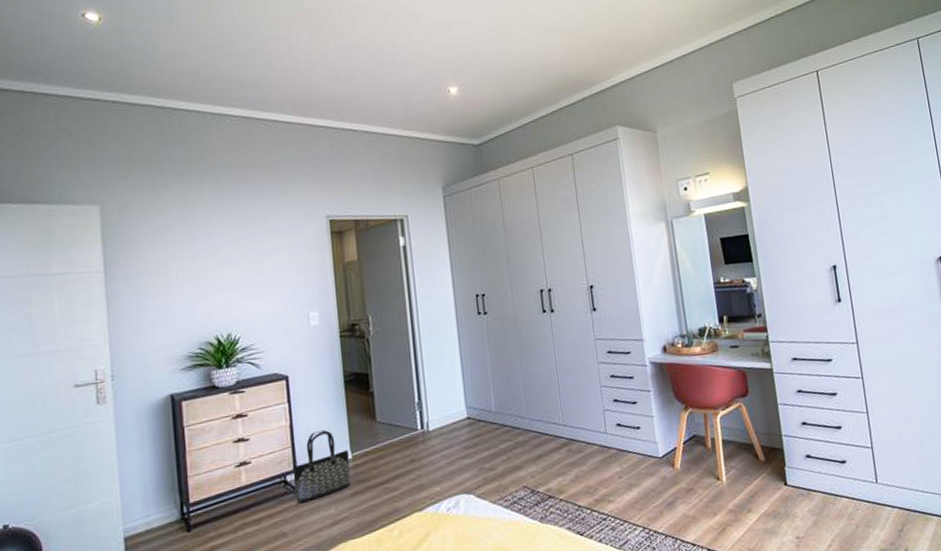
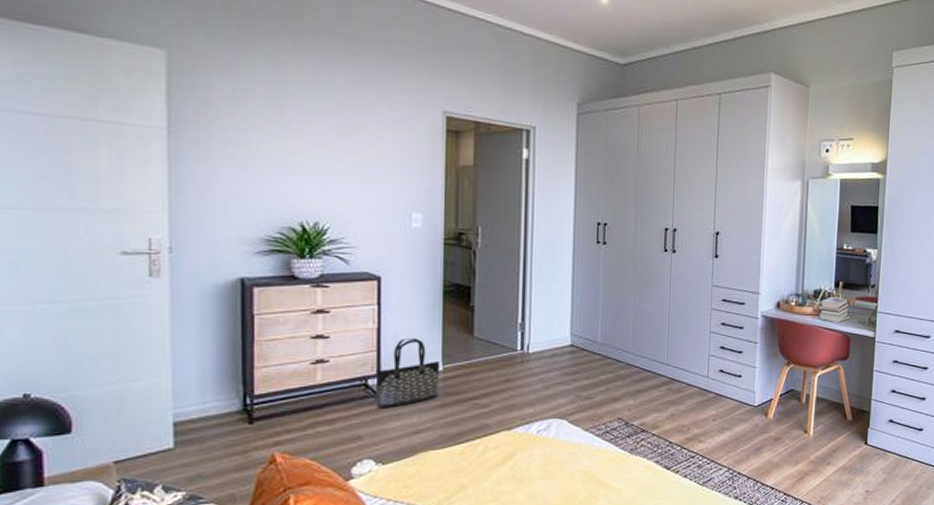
books: none [705,332,742,360] -> present [817,297,851,323]

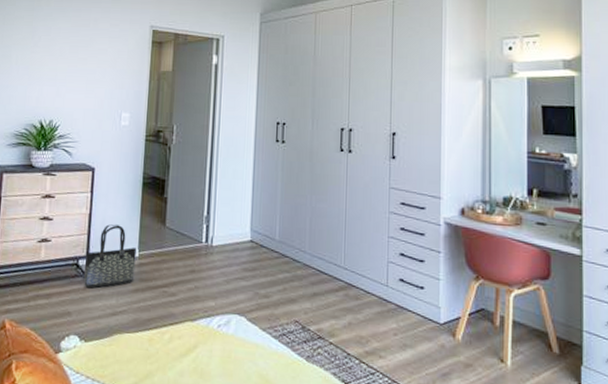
books: present [817,297,851,323] -> none [508,205,549,236]

